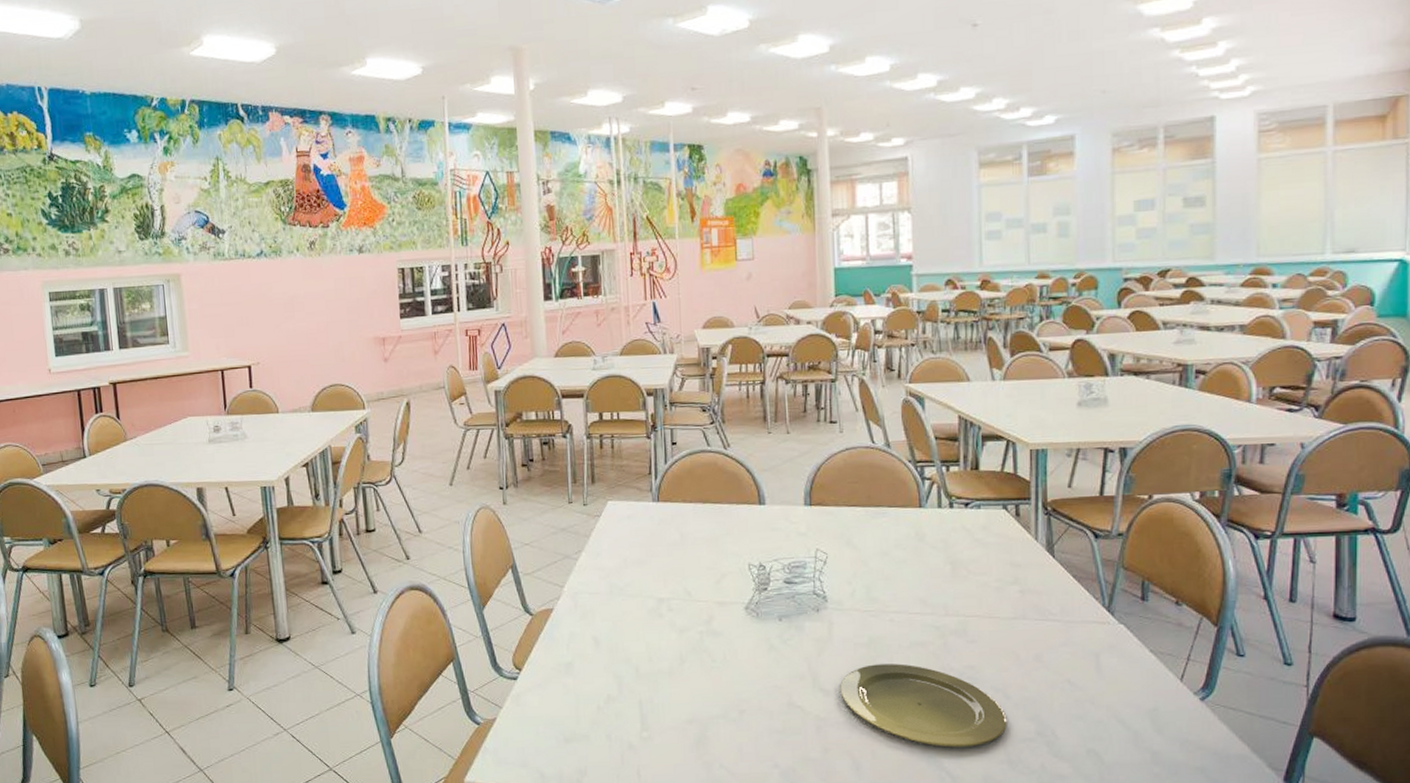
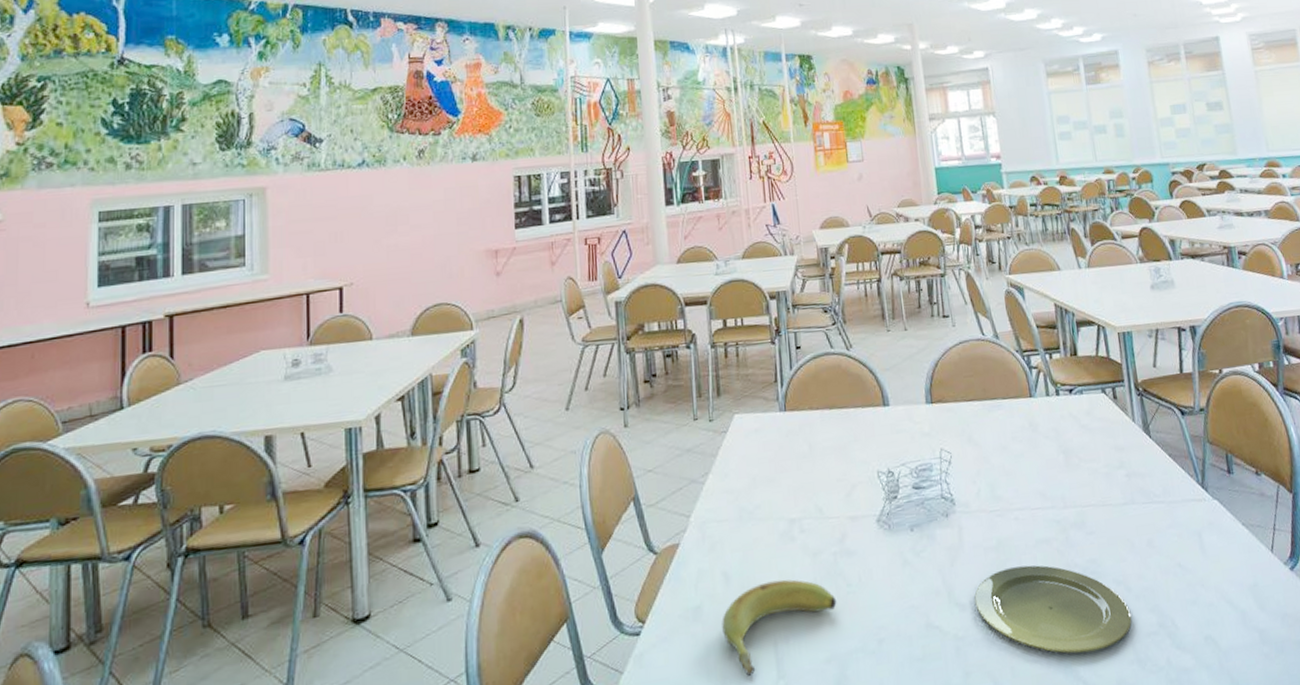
banana: none [591,649,701,724] -> present [722,579,837,676]

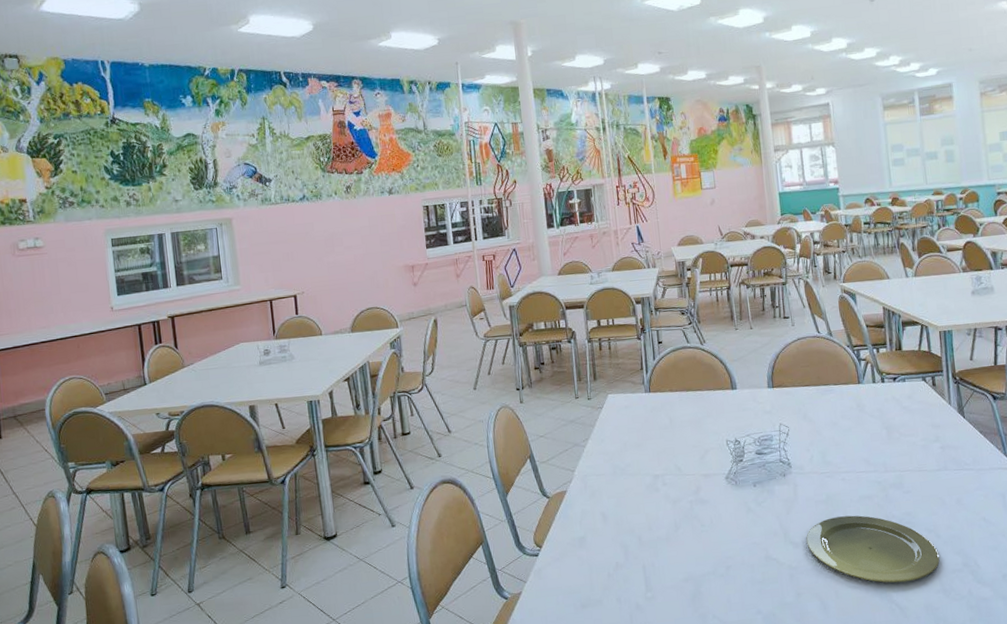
banana: present [722,579,837,676] -> none [601,520,693,588]

